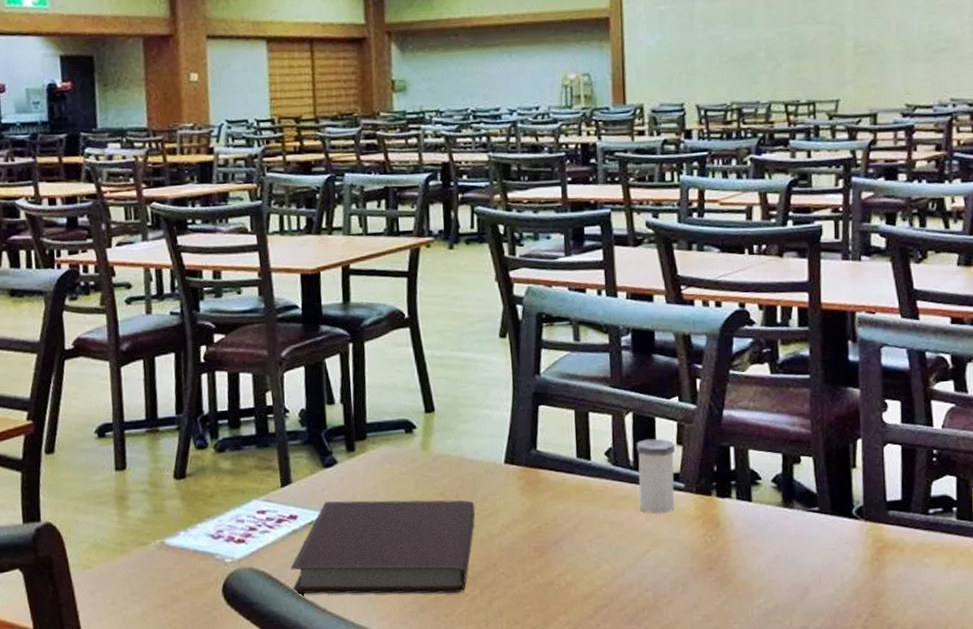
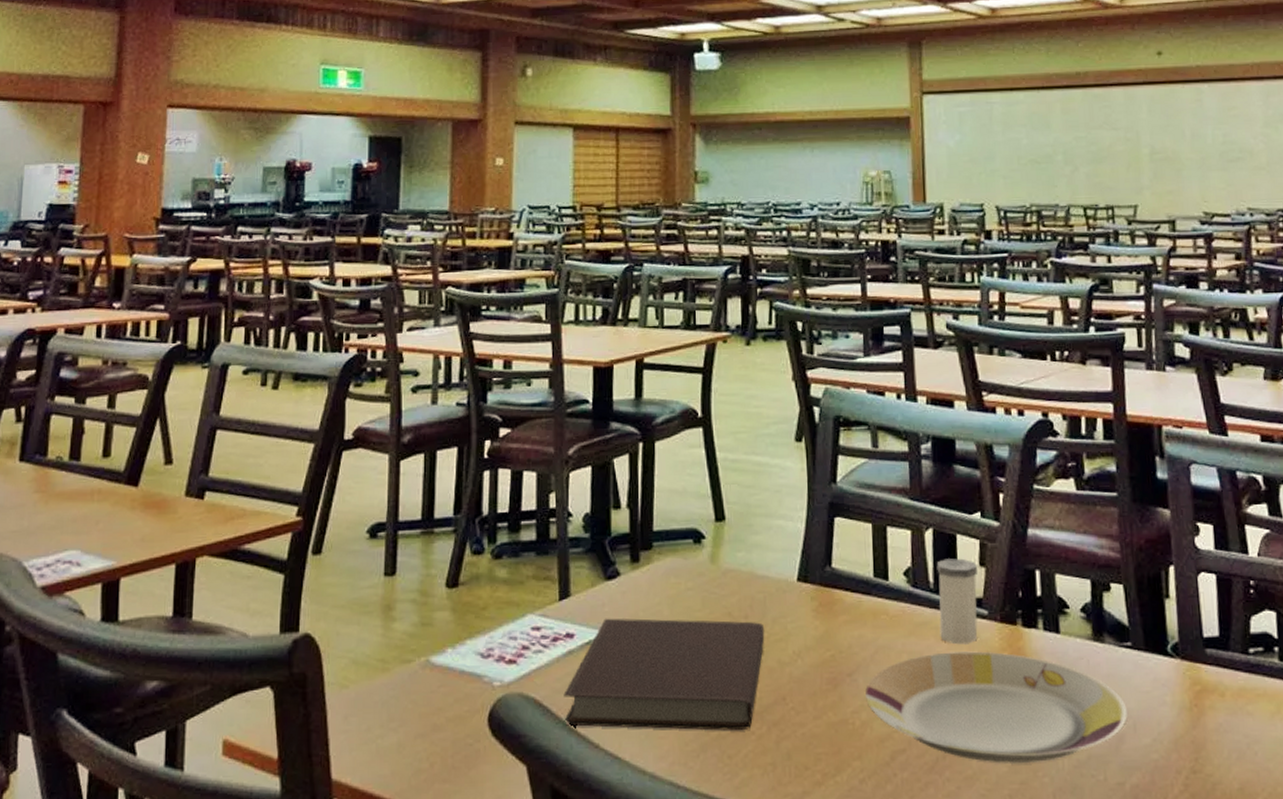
plate: none [570,519,814,614] -> present [866,651,1128,763]

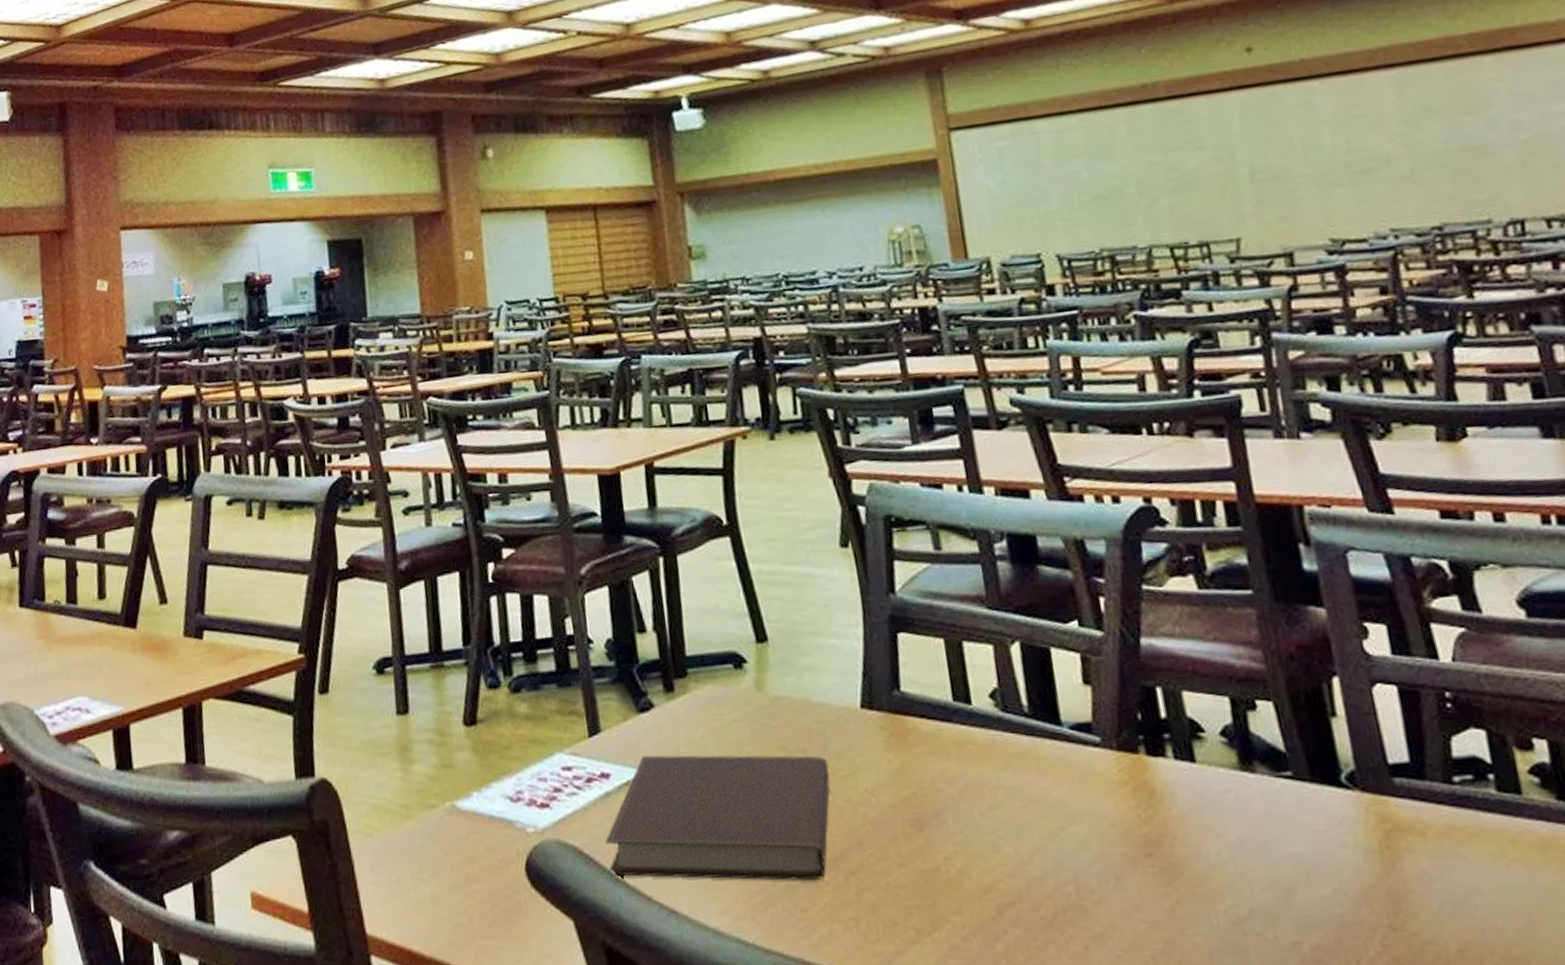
plate: present [866,651,1128,763] -> none [958,785,1297,919]
salt shaker: present [936,558,978,645] -> none [1029,676,1091,778]

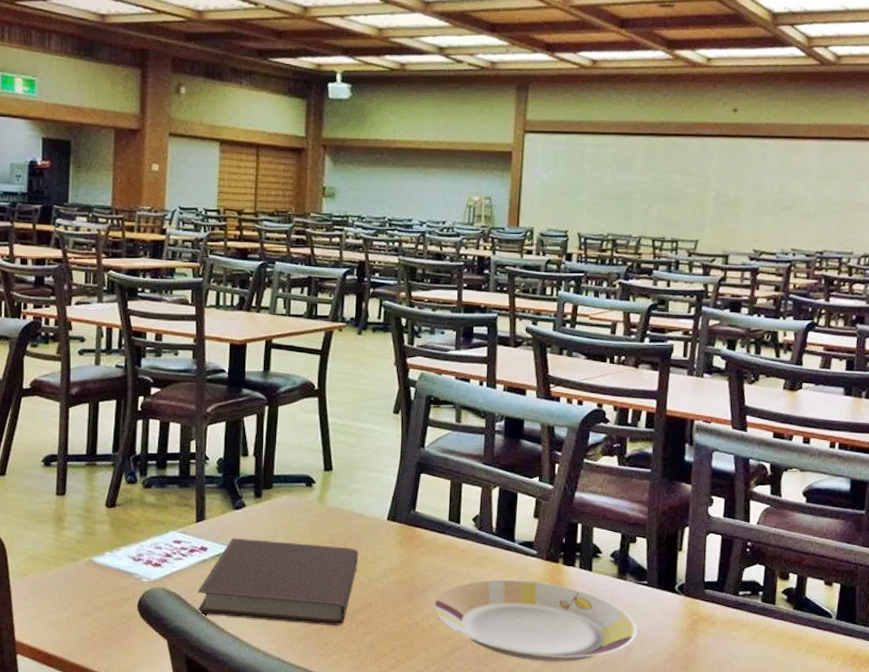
plate: none [958,785,1297,919] -> present [435,579,639,662]

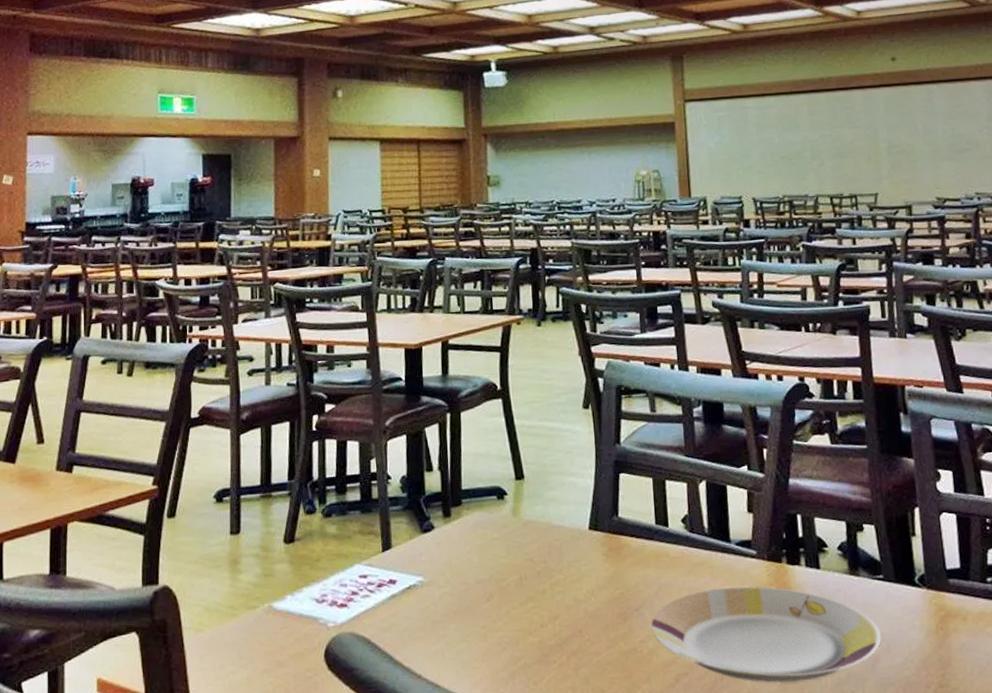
notebook: present [196,538,359,625] -> none [389,565,562,660]

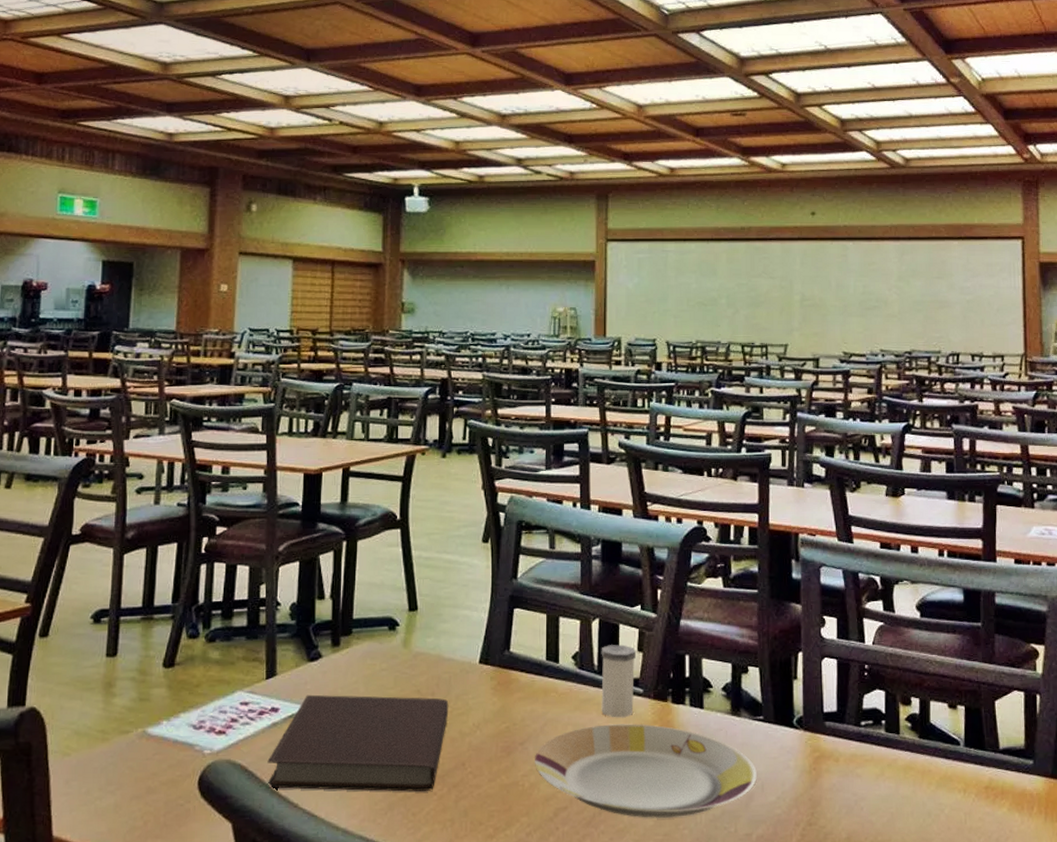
notebook: none [389,565,562,660] -> present [266,694,449,792]
salt shaker: none [710,506,748,581] -> present [601,644,637,718]

